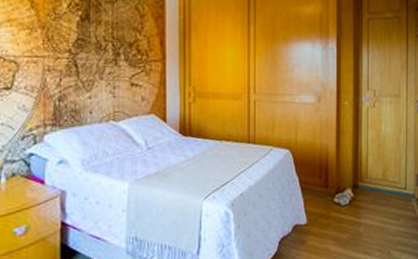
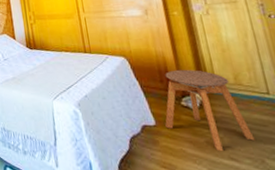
stool: none [316,164,387,247] -> present [165,69,255,152]

